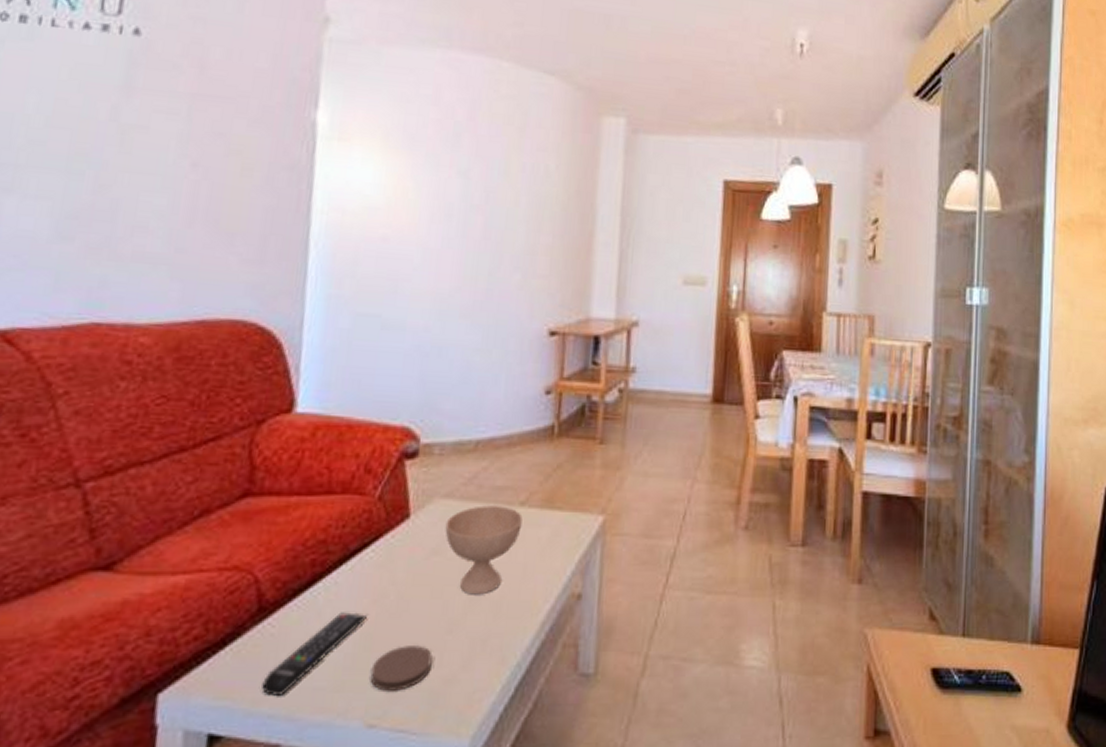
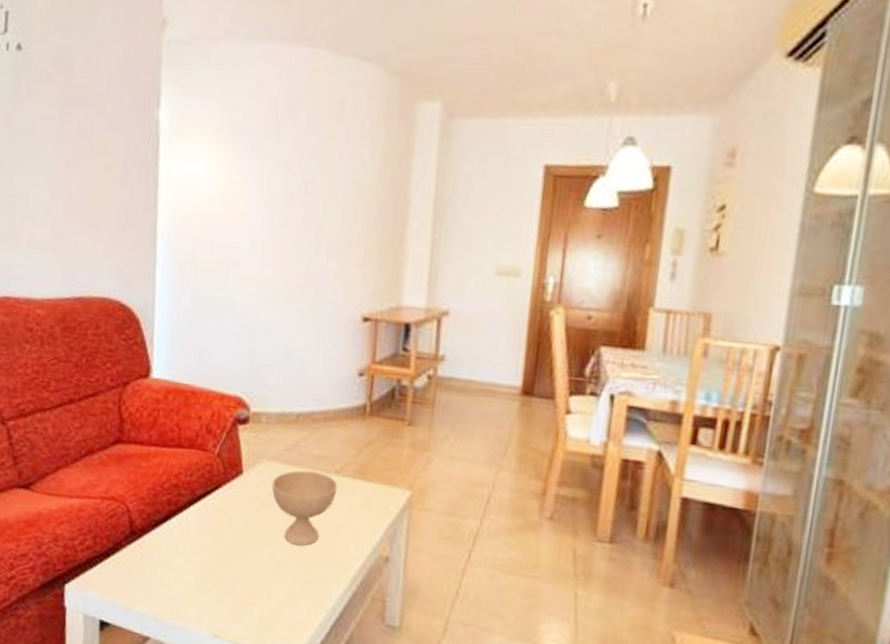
remote control: present [262,612,367,696] -> none [135,544,211,601]
coaster: present [370,646,433,691] -> none [214,577,263,613]

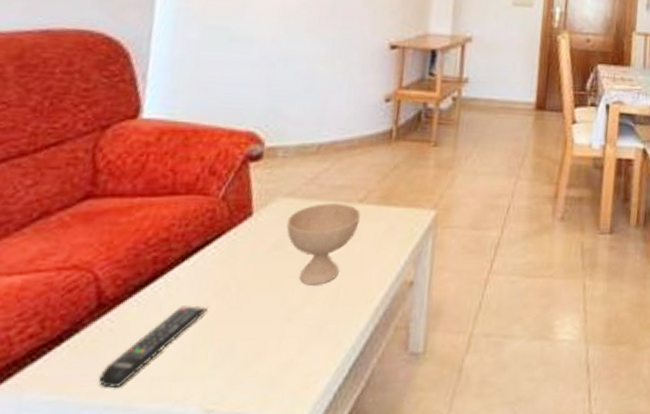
remote control: none [135,544,211,601] -> present [99,305,207,388]

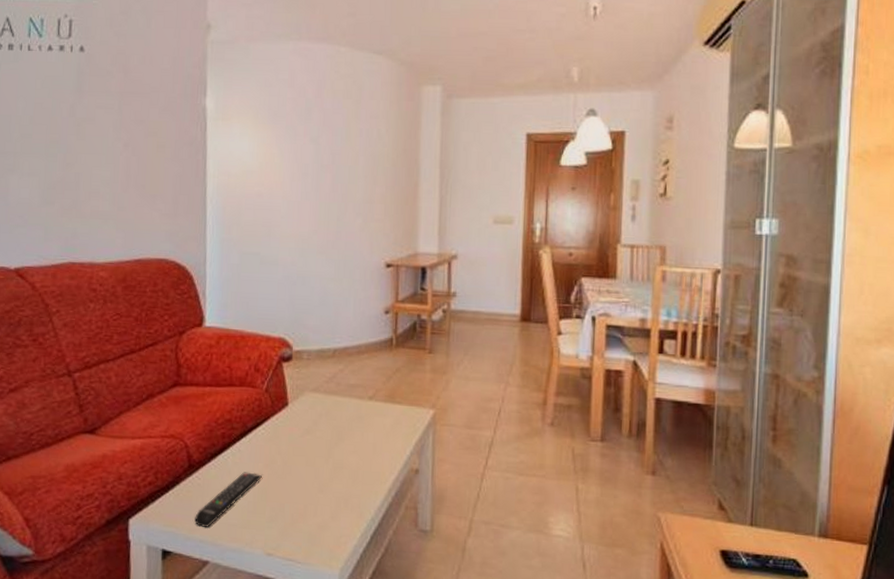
bowl: present [286,203,361,286] -> none [314,398,371,466]

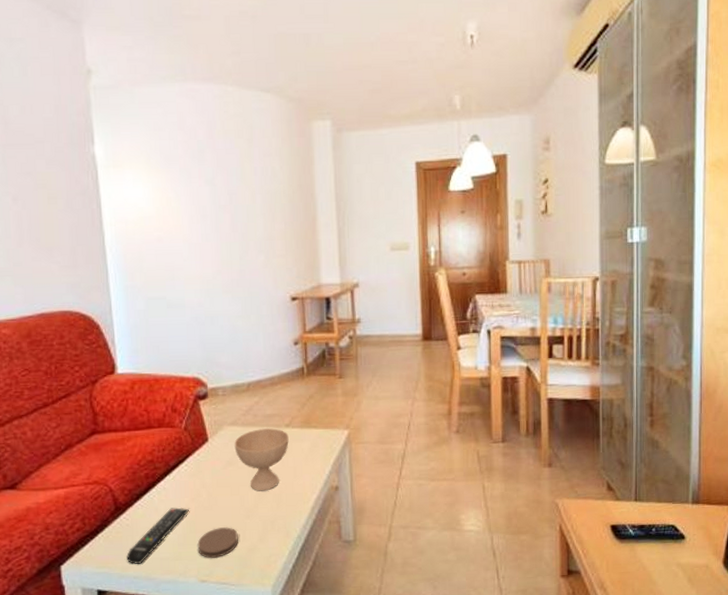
coaster: none [266,499,310,531] -> present [197,527,238,558]
bowl: none [314,398,371,466] -> present [234,428,289,491]

